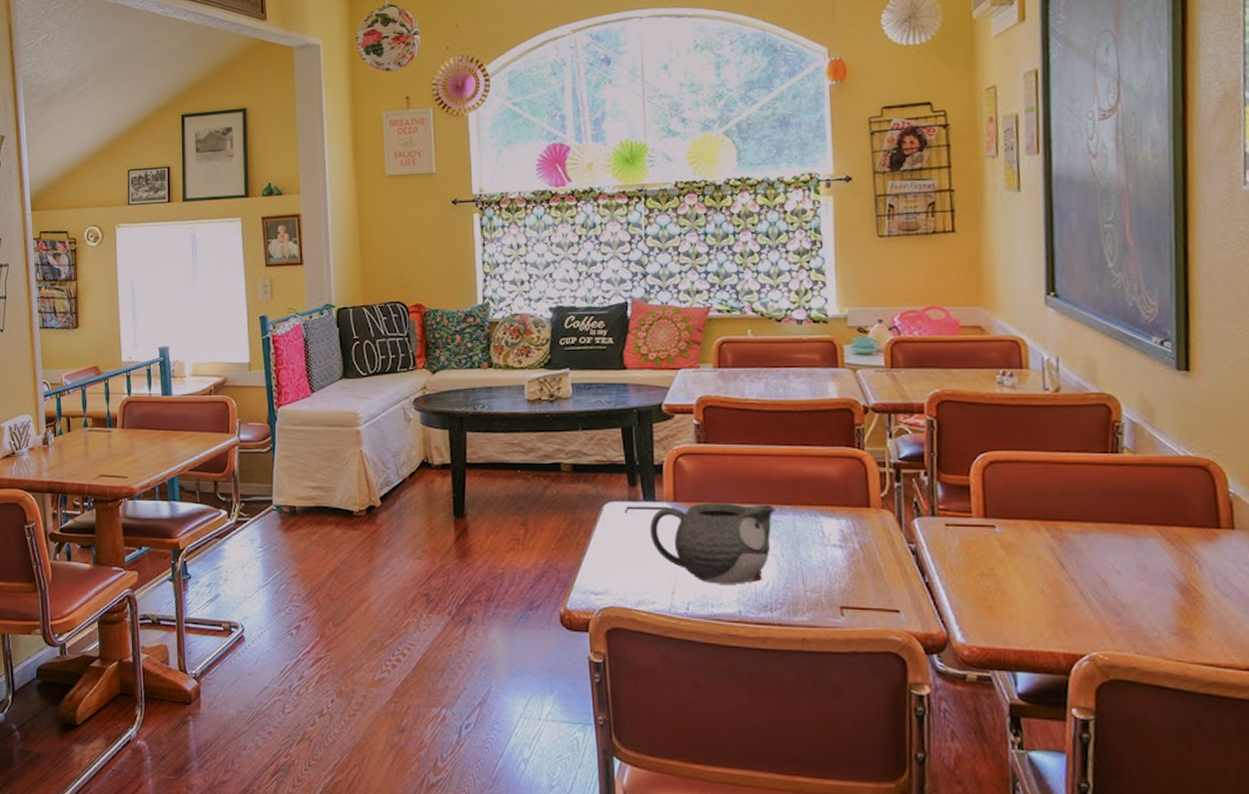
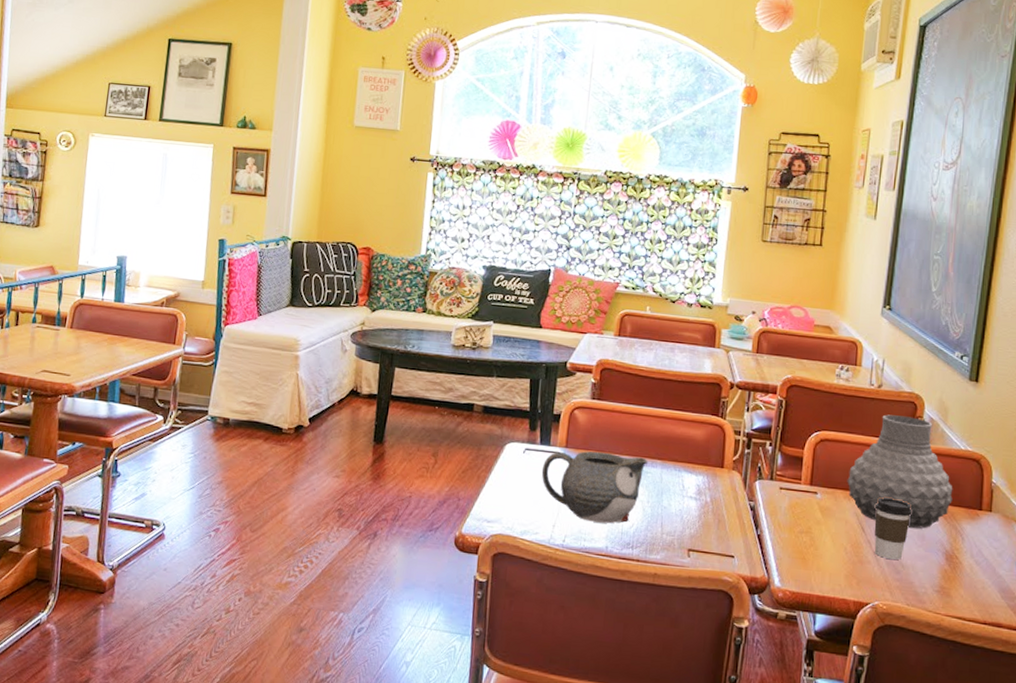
vase: none [1031,423,1178,559] -> present [847,414,953,529]
coffee cup: none [1074,524,1125,600] -> present [874,497,912,560]

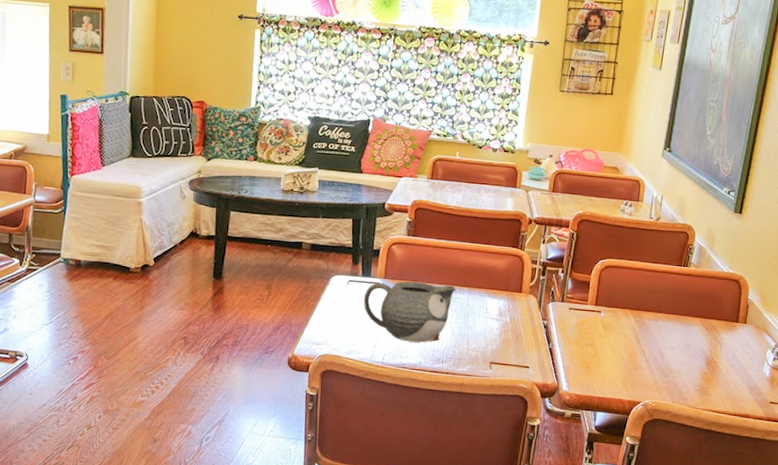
vase: present [847,414,953,529] -> none [626,243,716,340]
coffee cup: present [874,497,912,560] -> none [647,314,680,366]

